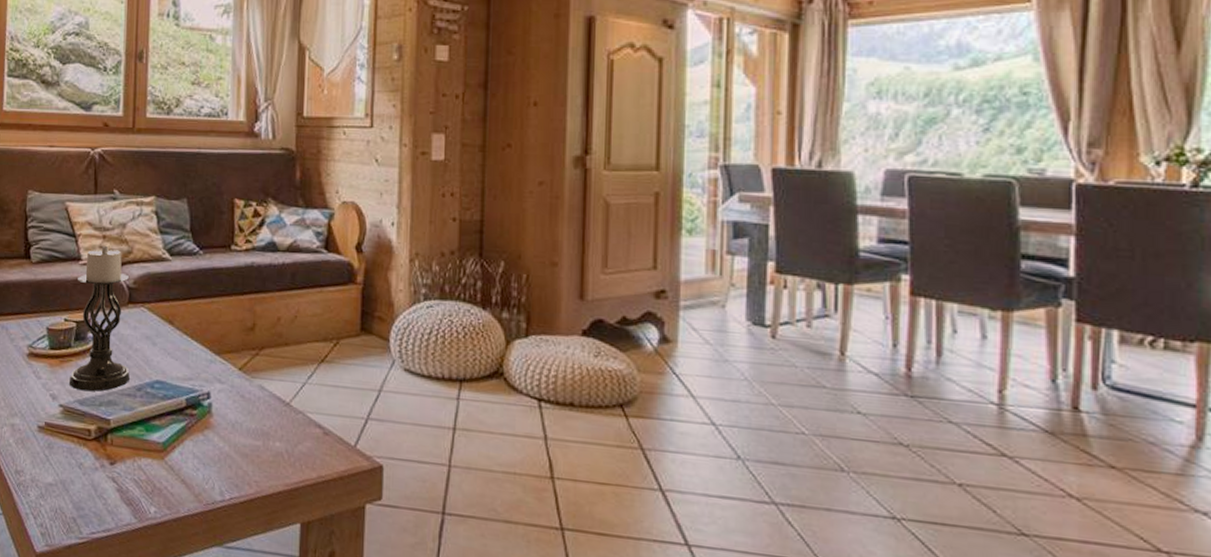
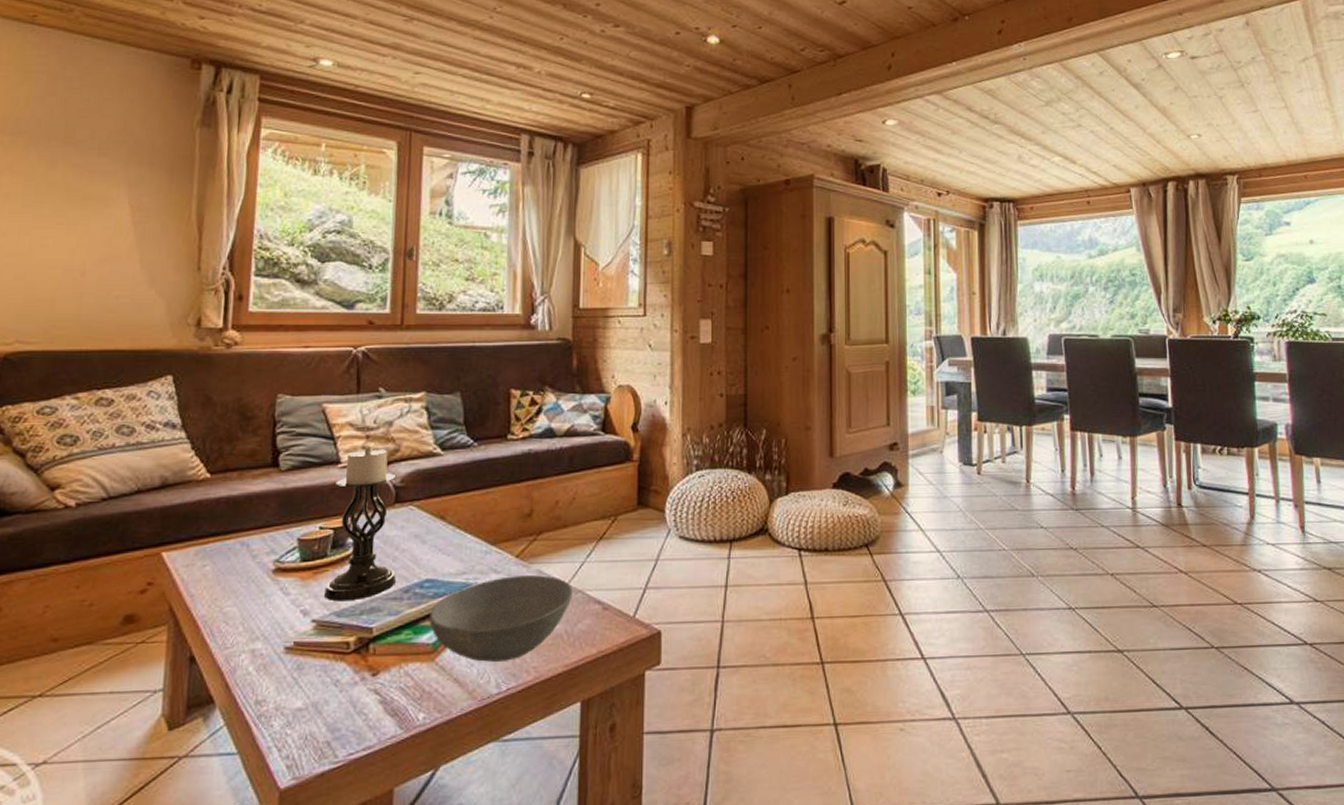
bowl: none [160,387,294,471] -> present [430,575,573,662]

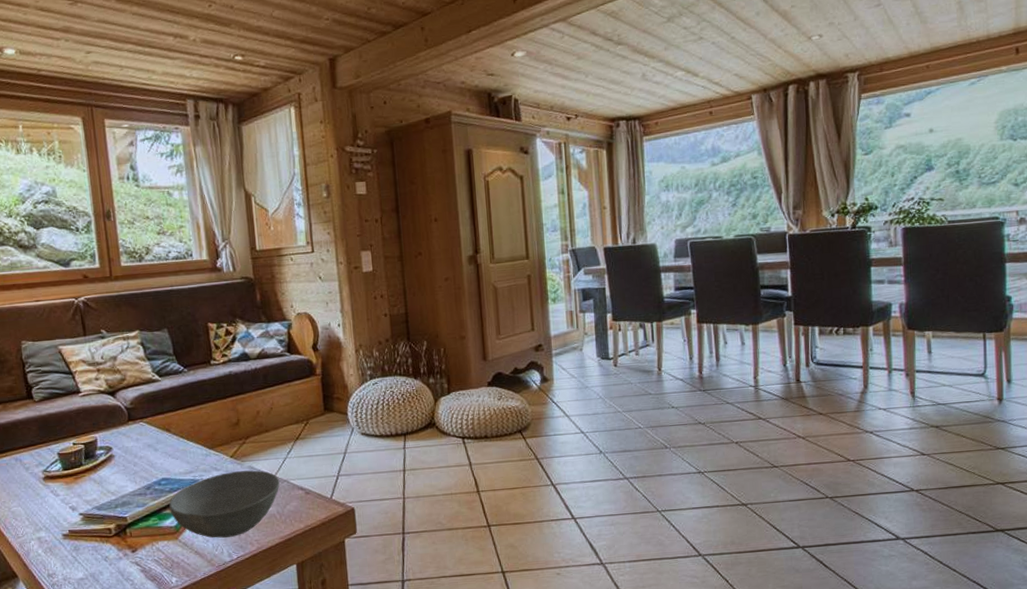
candle holder: present [325,445,397,602] -> none [79,377,140,499]

